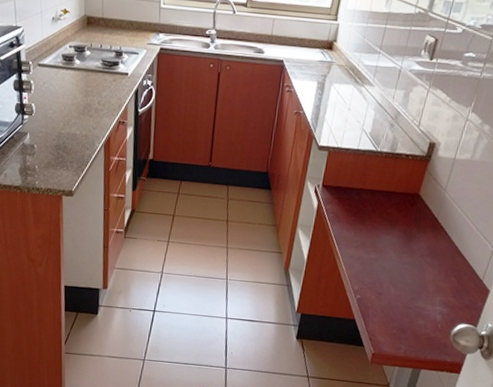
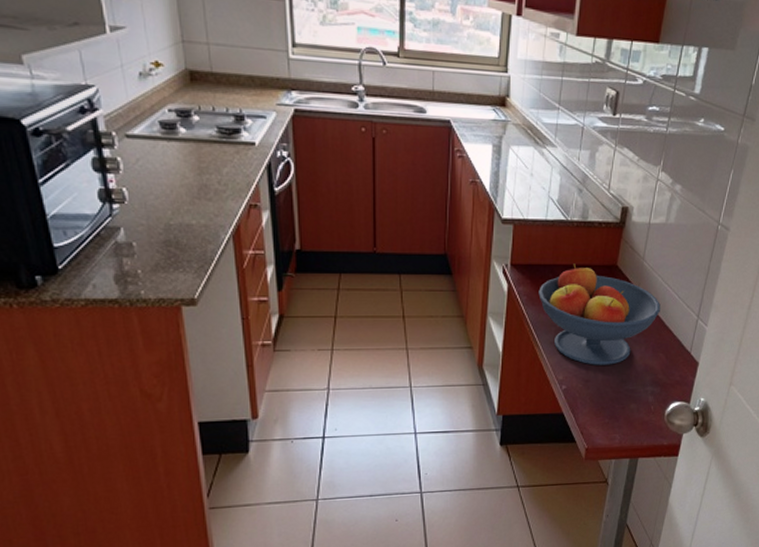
fruit bowl: none [344,189,458,283] -> present [538,264,661,365]

